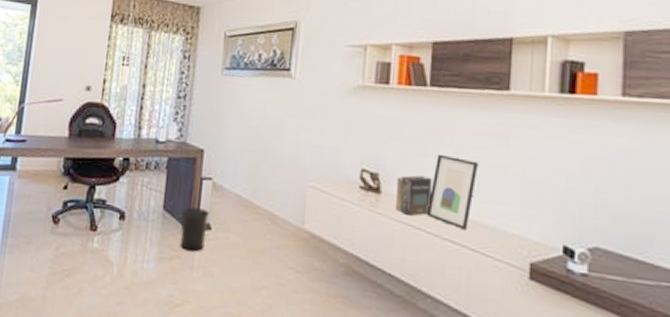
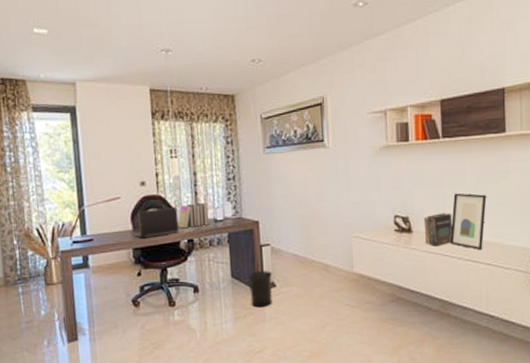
laptop computer: none [68,117,119,149] -> present [133,206,179,238]
books: none [115,118,152,146] -> present [177,203,209,229]

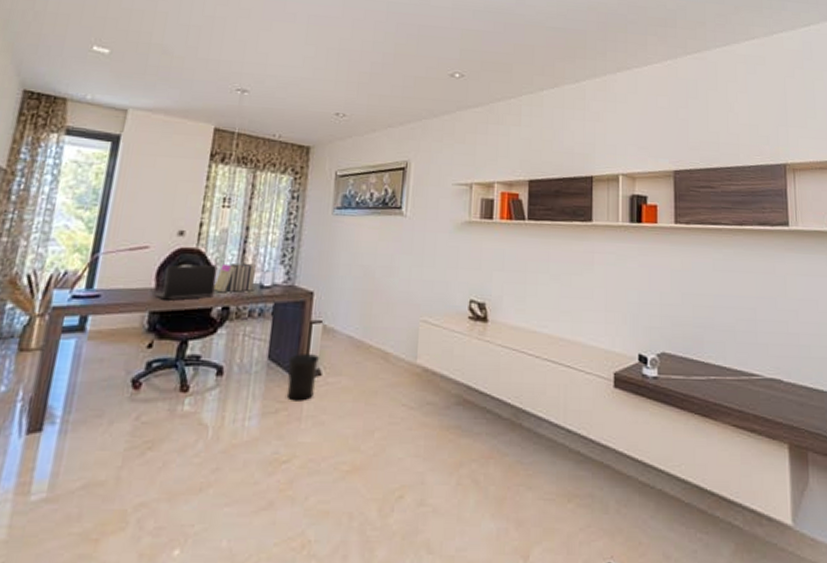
books: present [423,212,453,246] -> none [501,301,533,340]
picture frame: present [450,193,487,250] -> none [529,281,570,348]

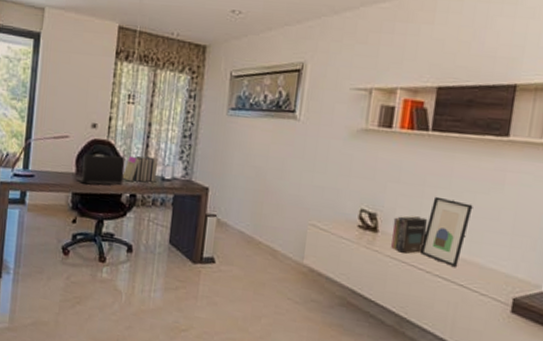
waste bin: present [286,354,320,401] -> none [185,242,214,283]
books: none [501,301,533,340] -> present [391,215,428,254]
picture frame: none [529,281,570,348] -> present [421,196,473,267]

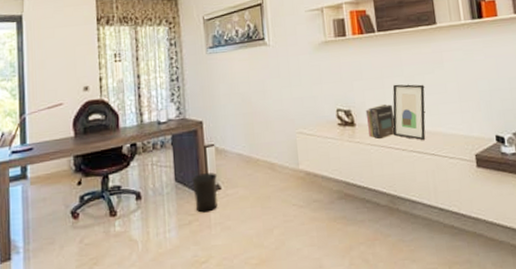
laptop computer: present [75,154,125,185] -> none [75,110,122,145]
books: present [122,155,158,183] -> none [120,105,152,133]
waste bin: none [185,242,214,283] -> present [192,172,218,213]

